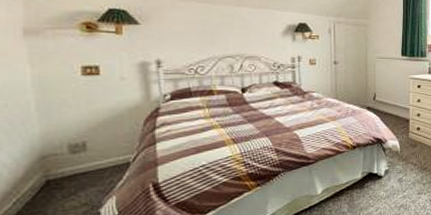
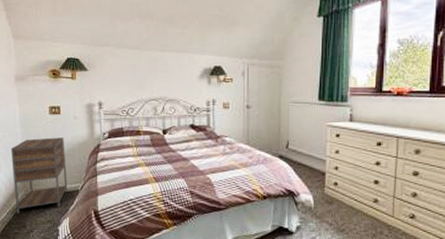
nightstand: none [17,103,113,202] -> present [10,137,67,214]

